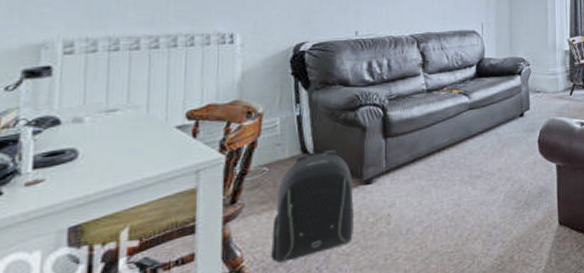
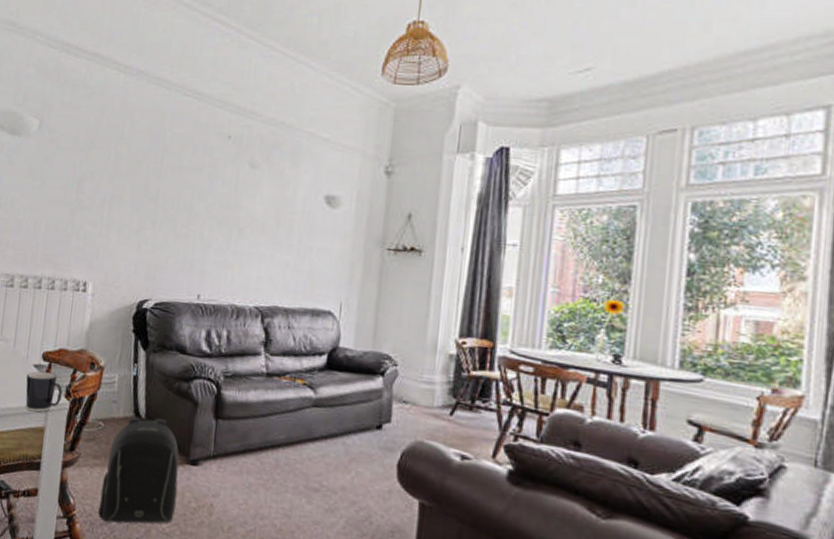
mug: none [168,130,215,176] -> present [25,371,63,412]

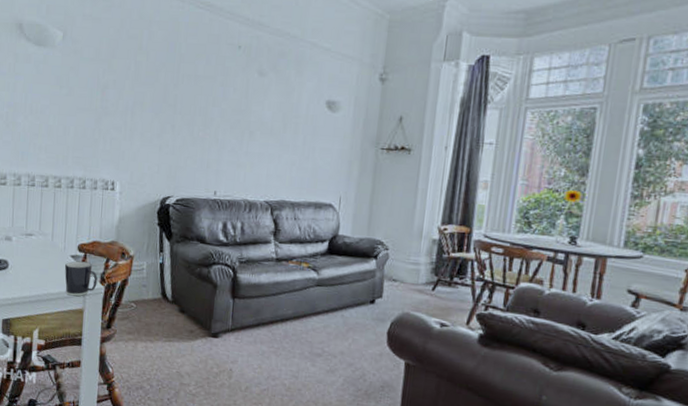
backpack: present [98,417,179,524] -> none [134,298,202,387]

